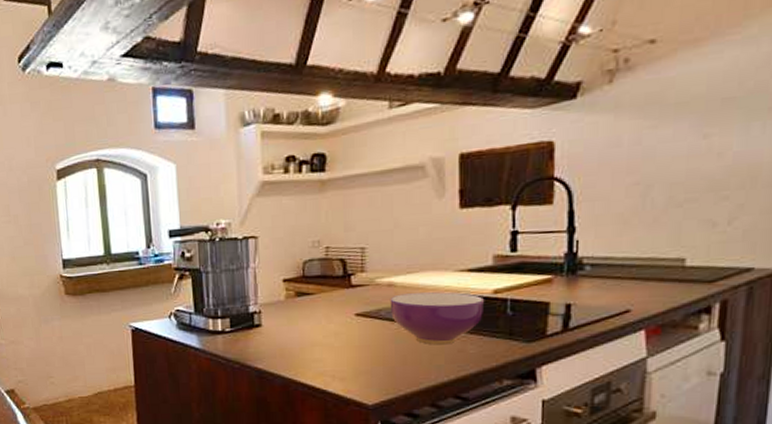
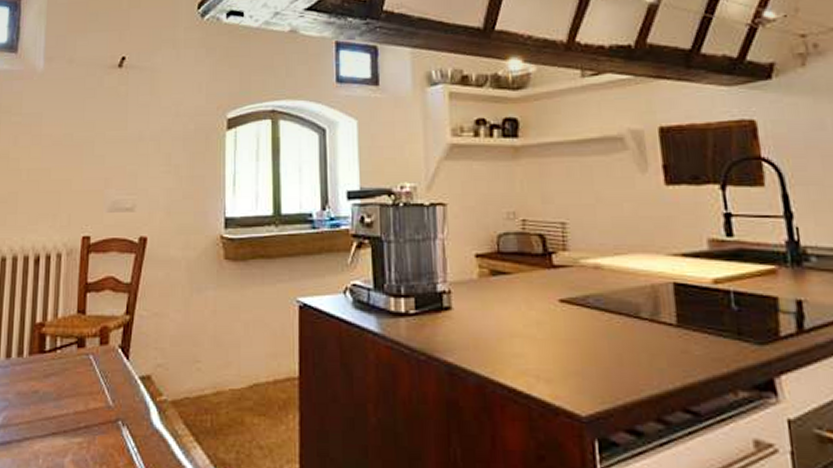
bowl: present [390,292,485,345] -> none [597,278,706,343]

